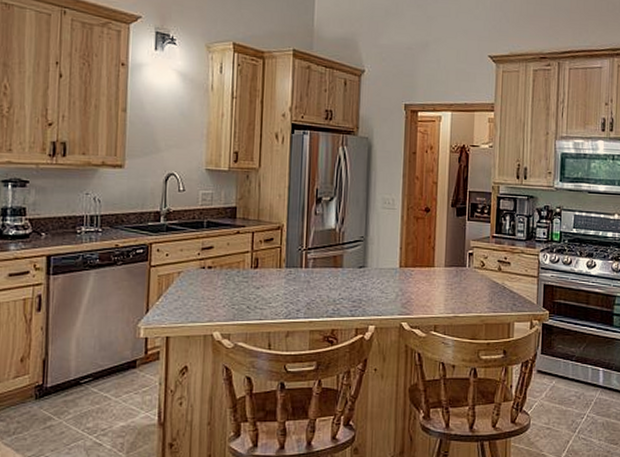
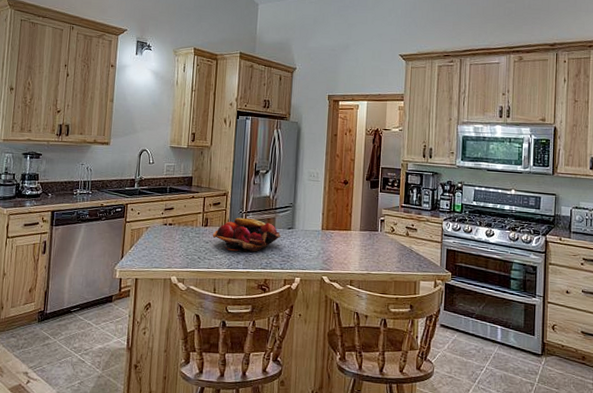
fruit basket: none [264,255,351,298] -> present [212,217,281,252]

